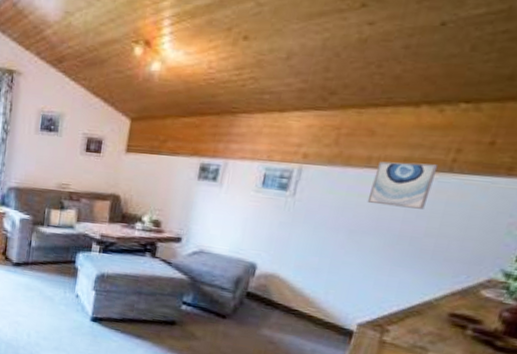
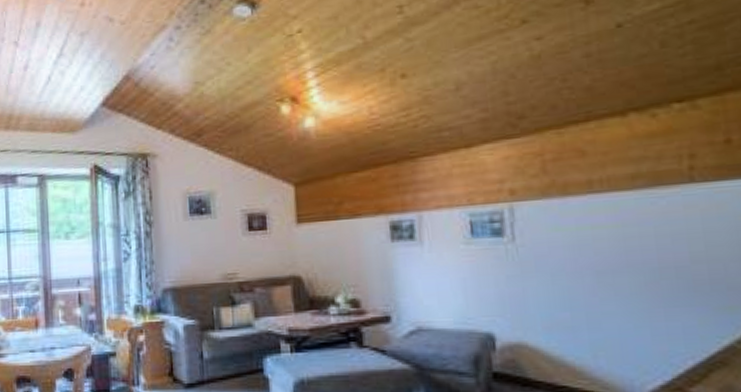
wall art: present [367,161,439,209] -> none [602,176,678,235]

